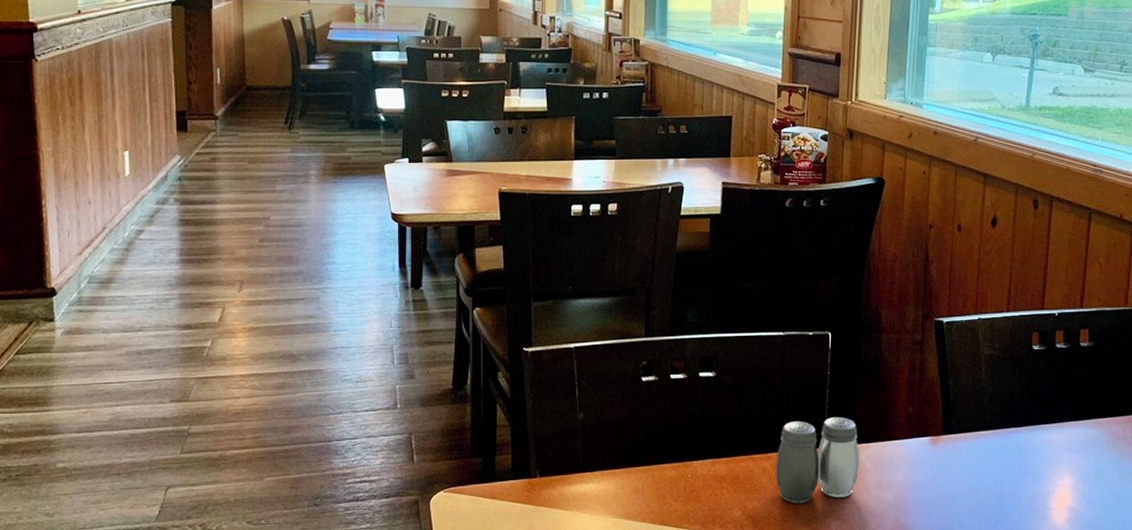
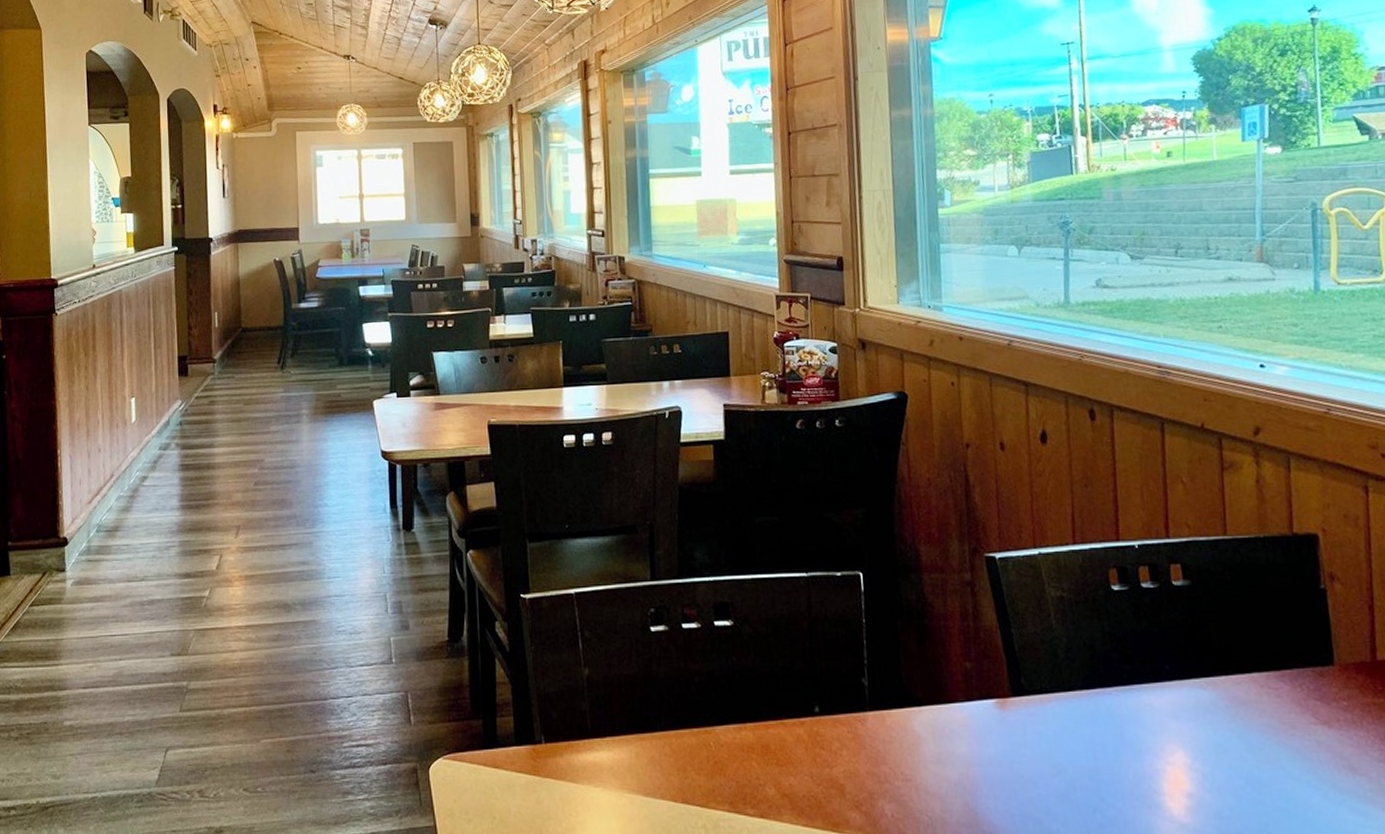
salt and pepper shaker: present [776,417,859,503] -> none [811,674,913,780]

